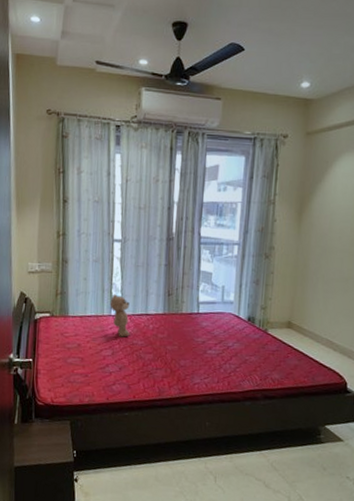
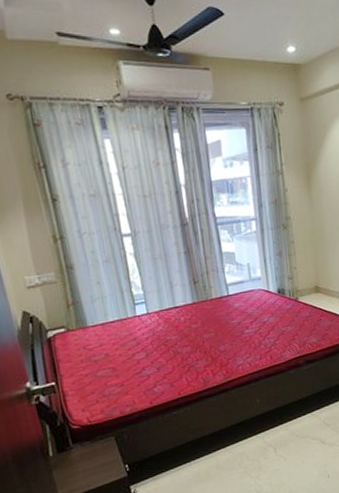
teddy bear: present [109,294,130,337] -> none [132,292,162,337]

